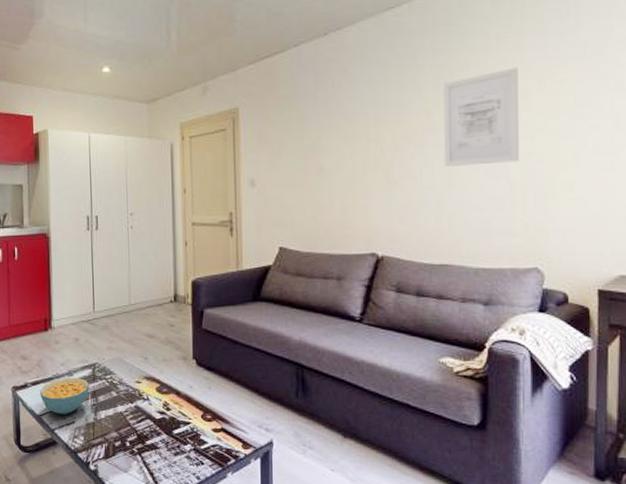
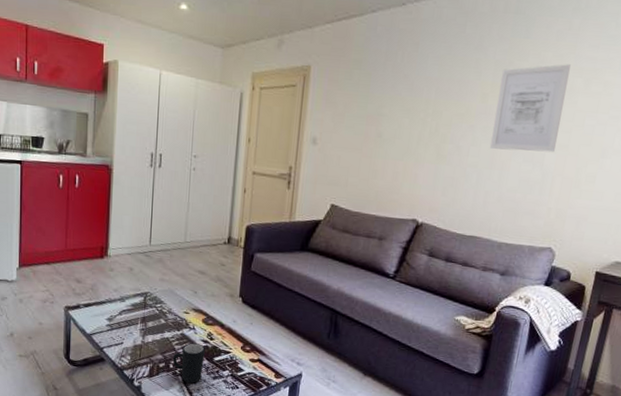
cereal bowl: present [40,378,90,414] -> none [92,302,140,336]
mug: none [128,416,163,462] -> present [172,343,205,383]

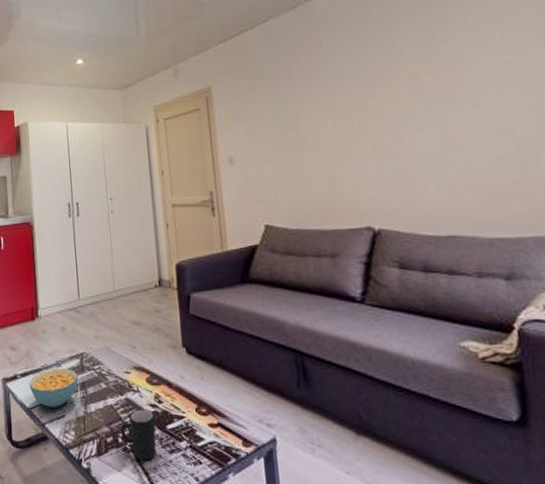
cereal bowl: none [92,302,140,336] -> present [29,368,79,407]
wall art: present [489,64,571,153] -> none [426,20,525,130]

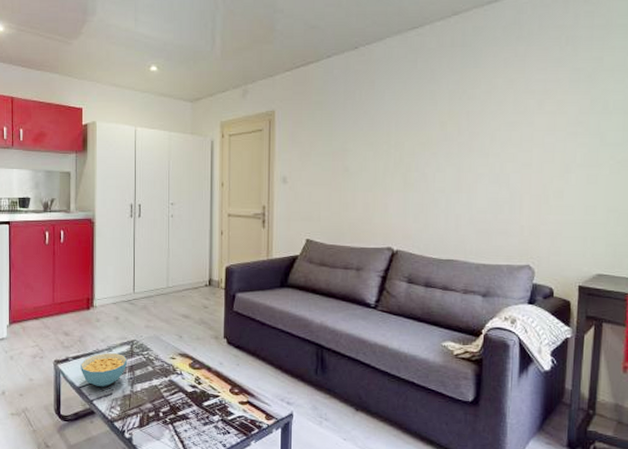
mug: present [120,409,156,461] -> none [162,389,193,431]

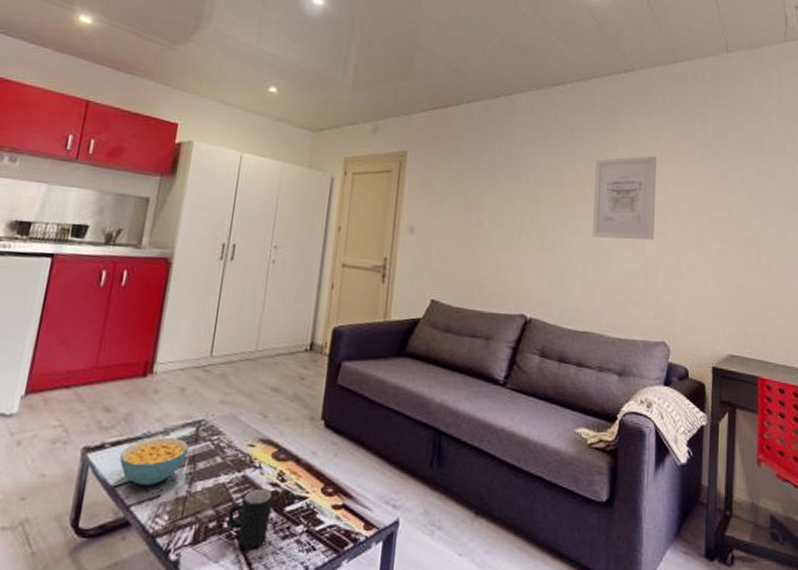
mug: none [162,389,193,431] -> present [227,488,274,549]
wall art: none [454,88,522,173] -> present [591,156,656,241]

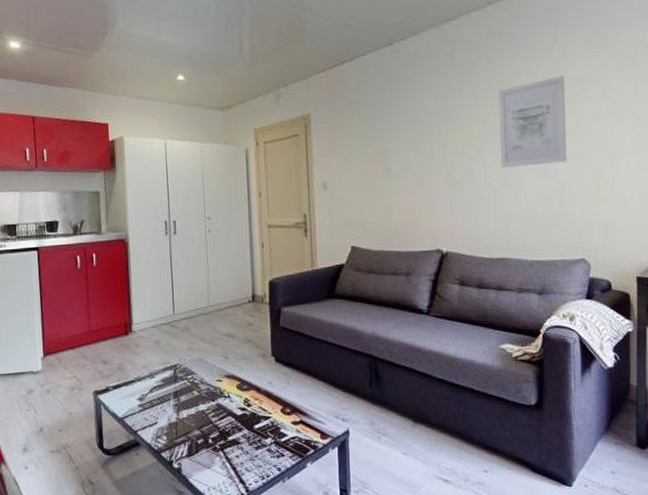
cereal bowl: present [119,437,190,486] -> none [122,379,172,416]
mug: present [227,488,274,549] -> none [210,412,244,457]

